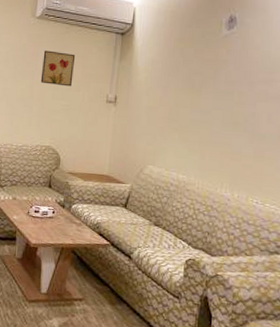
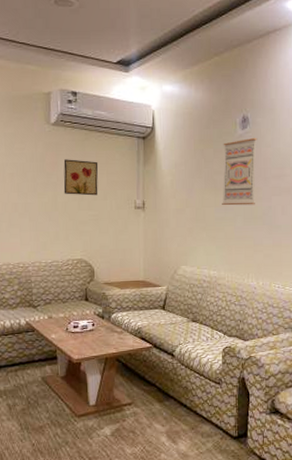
wall art: none [198,38,245,110] -> present [222,137,258,206]

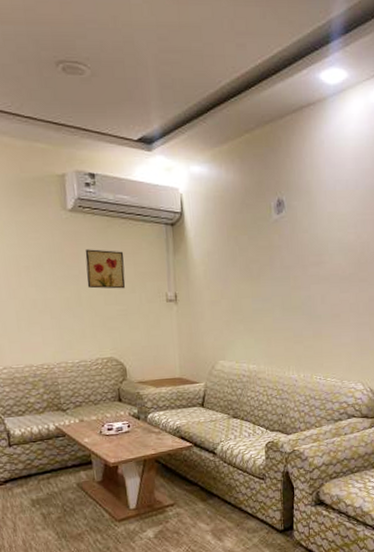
wall art: present [222,137,258,206] -> none [258,222,294,296]

